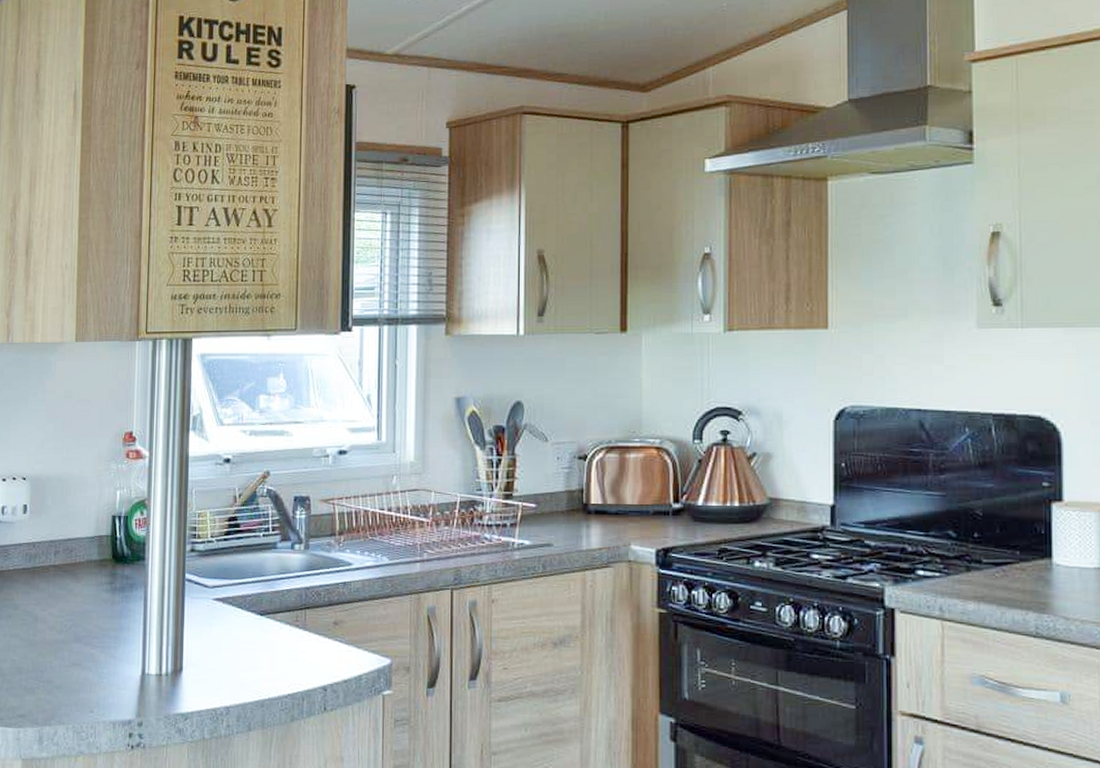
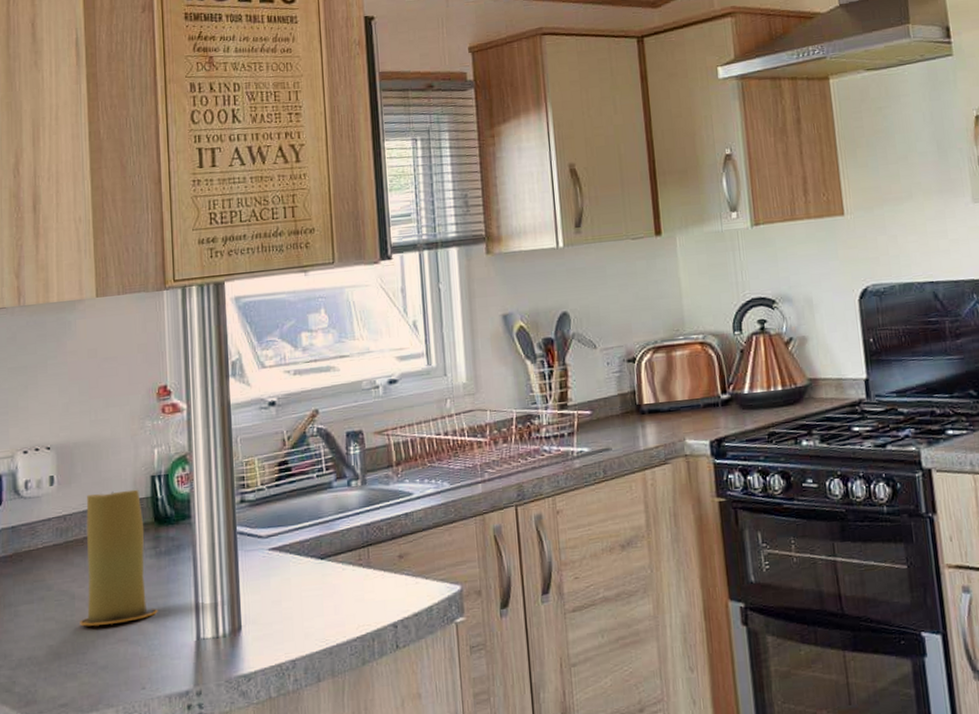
candle: none [40,526,109,649] -> present [80,489,158,626]

